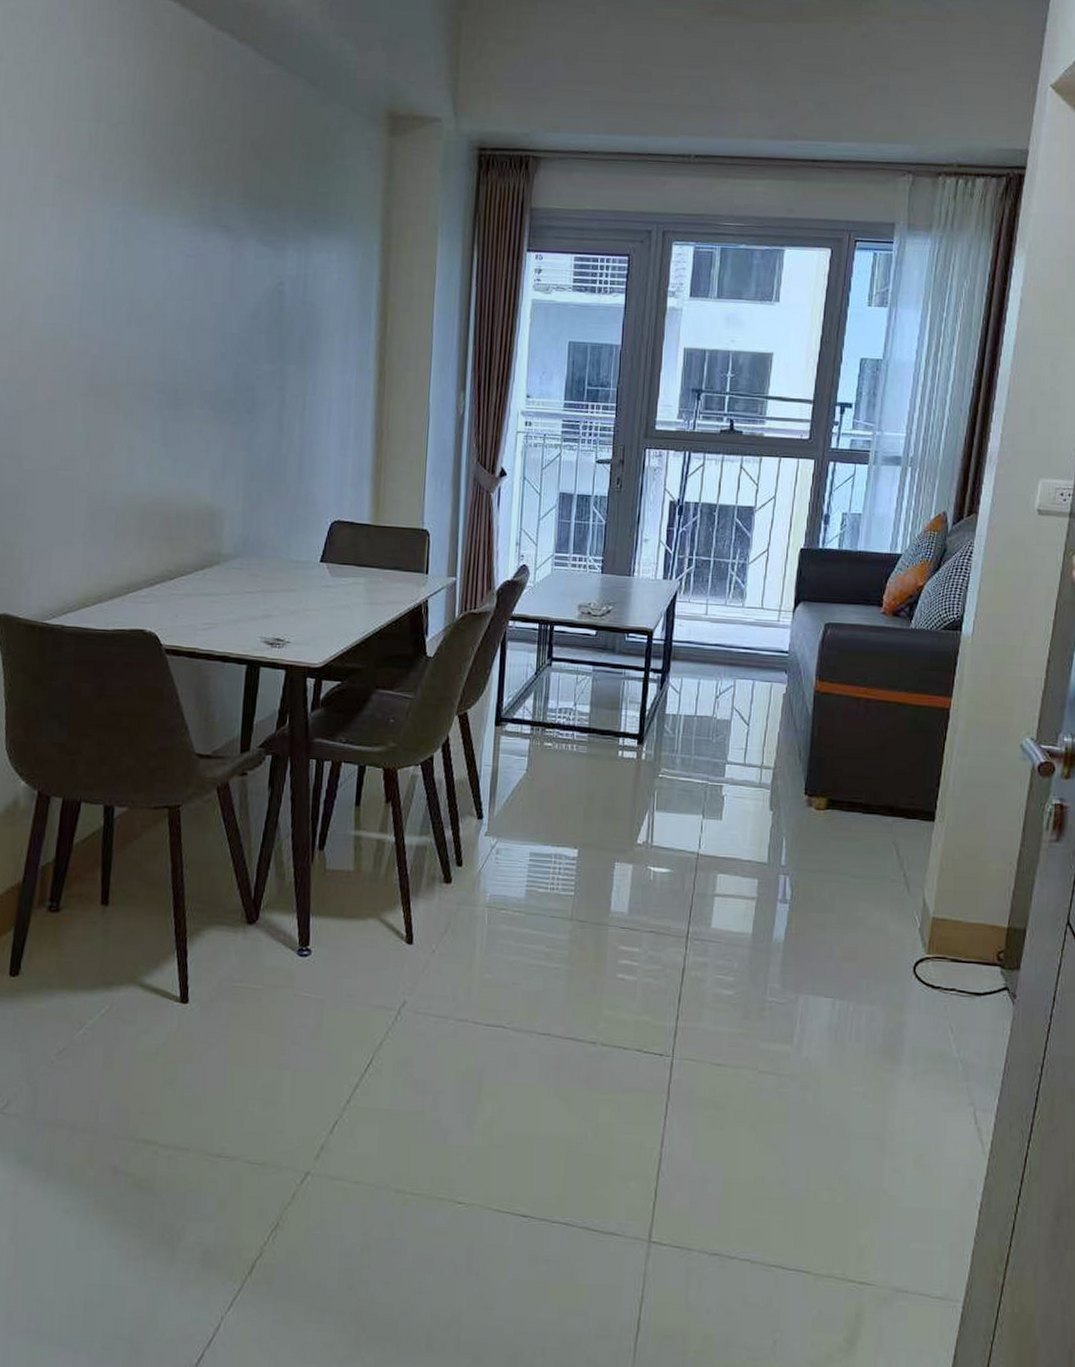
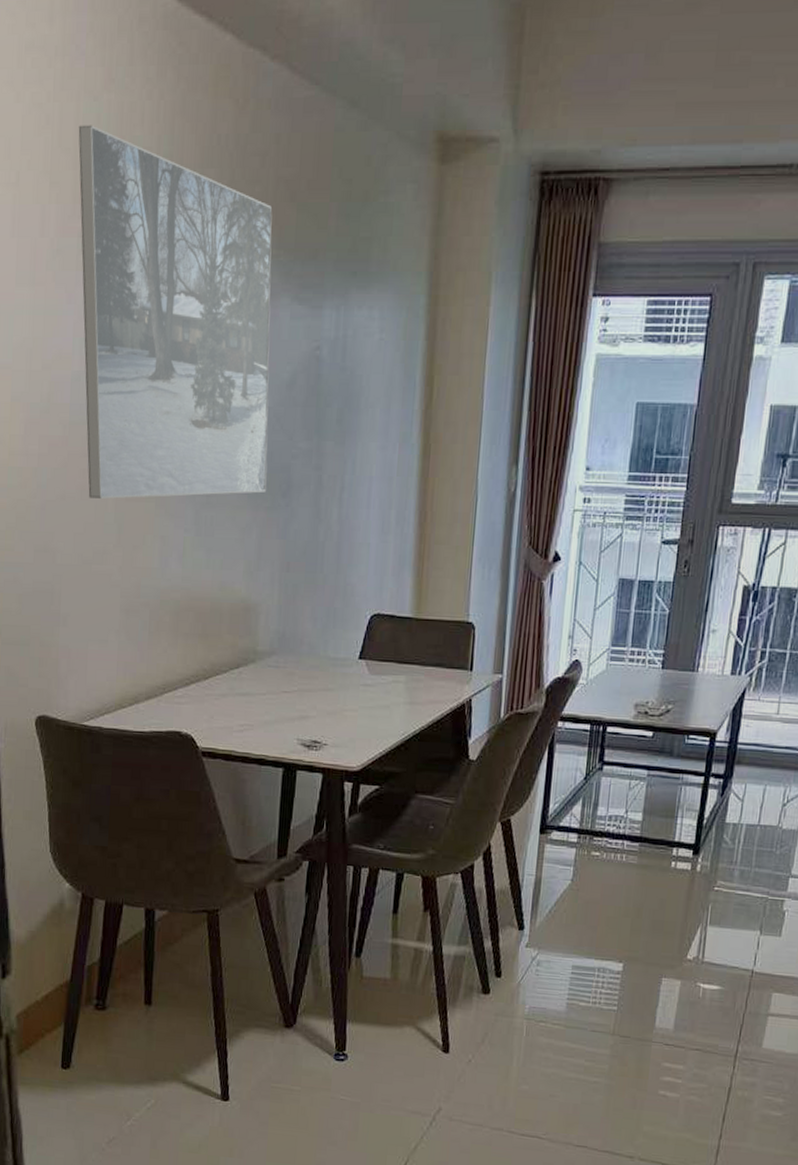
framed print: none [57,83,239,411] -> present [78,125,273,499]

